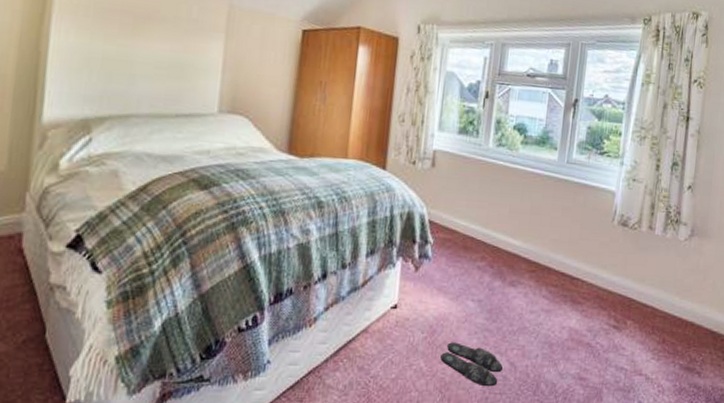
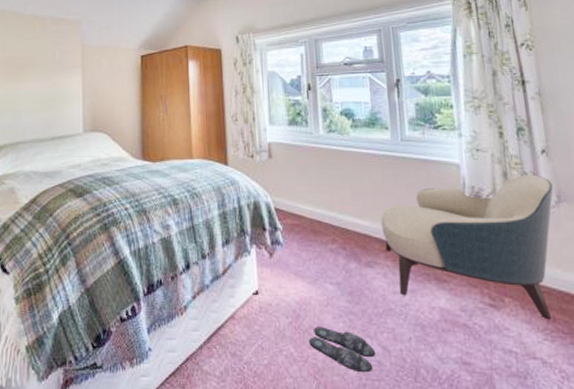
armchair: none [531,206,690,342] -> present [381,173,553,320]

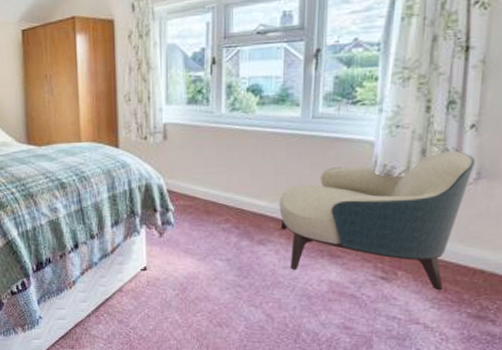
slippers: present [309,326,375,373] -> none [194,298,258,336]

